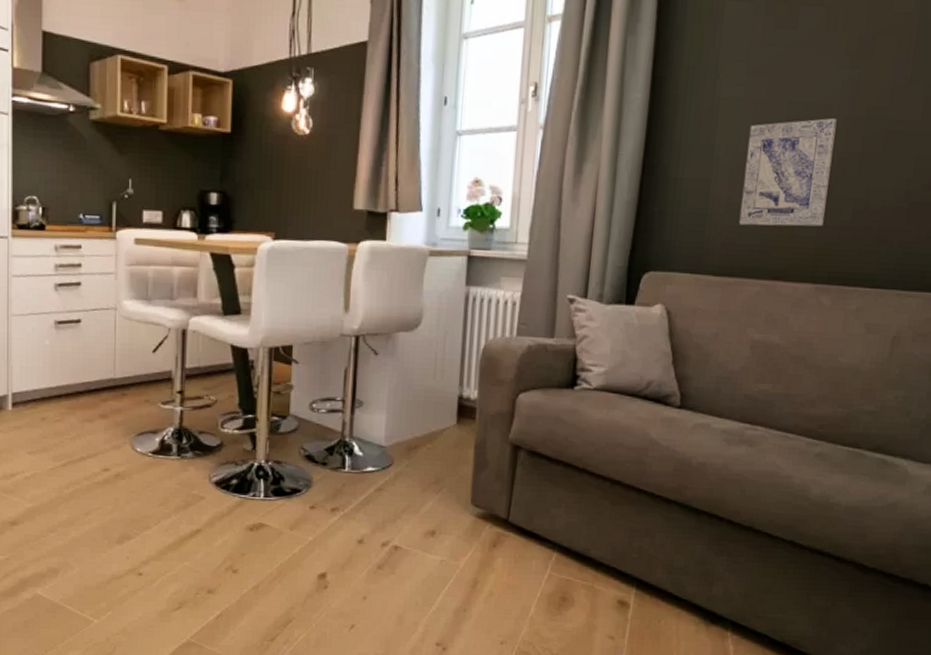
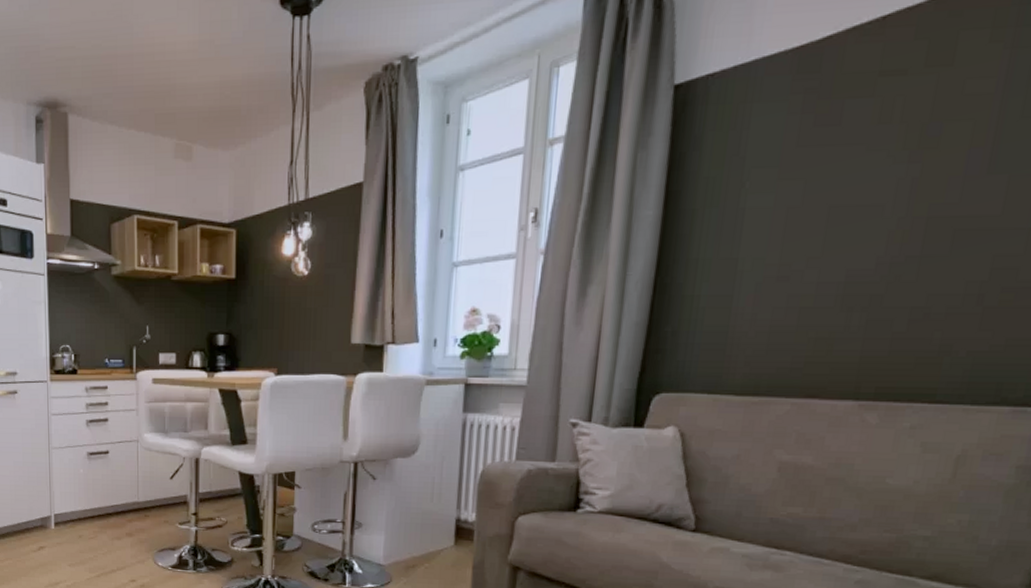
wall art: present [739,118,837,227] -> none [766,220,890,342]

